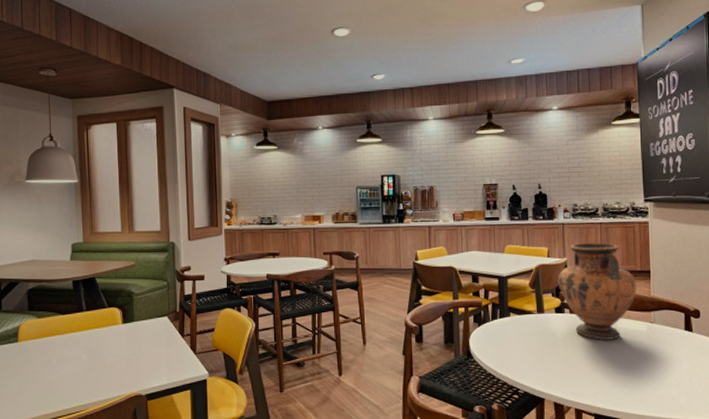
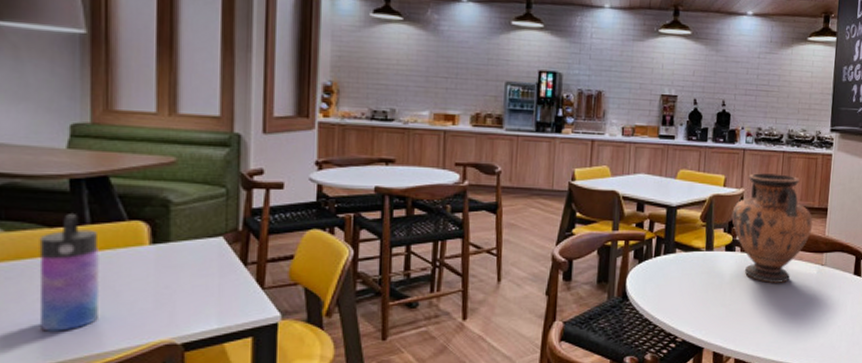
water bottle: none [57,305,94,386] -> present [39,214,100,332]

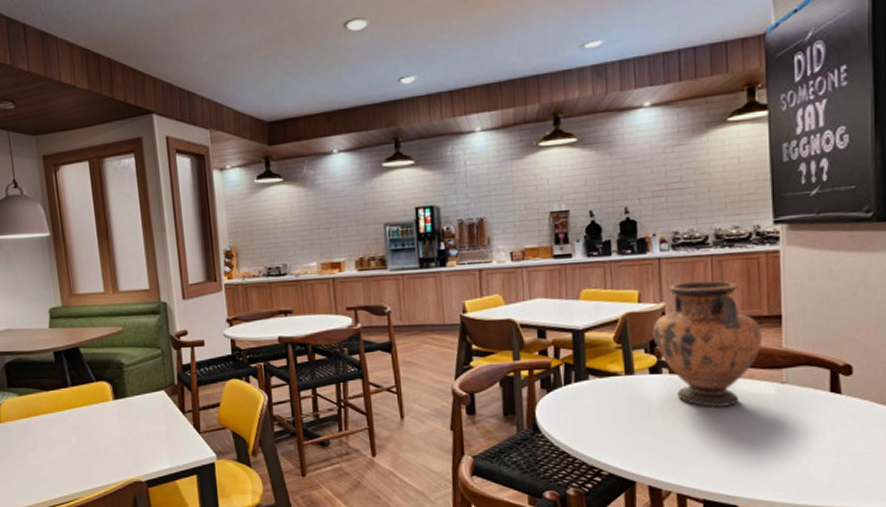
water bottle: present [39,214,100,332] -> none [40,379,86,472]

